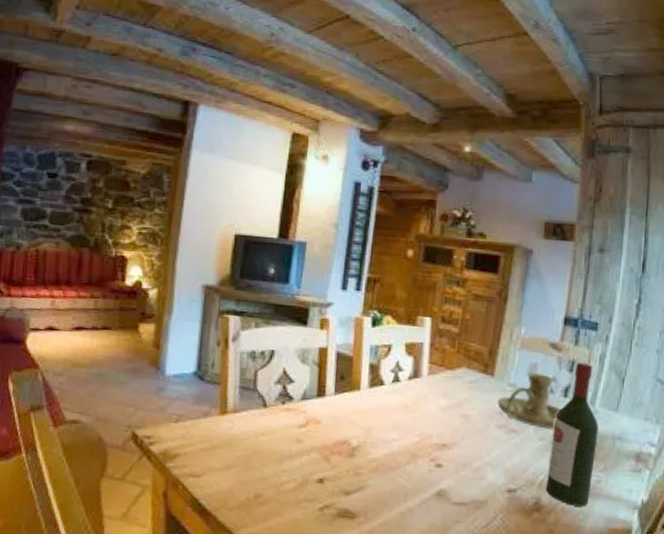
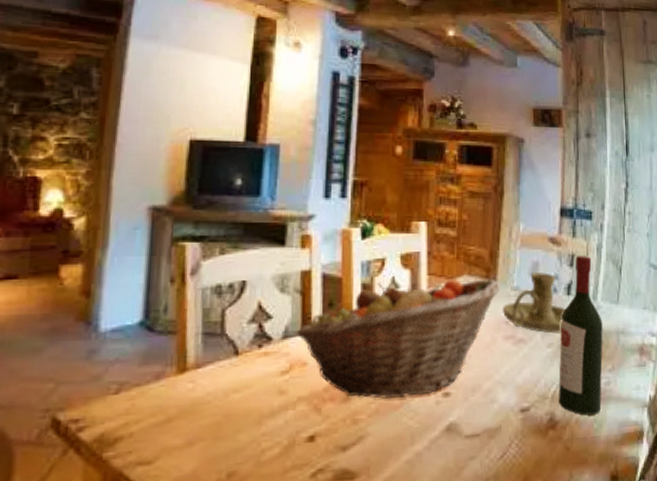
fruit basket: none [312,364,497,464] -> present [295,278,500,400]

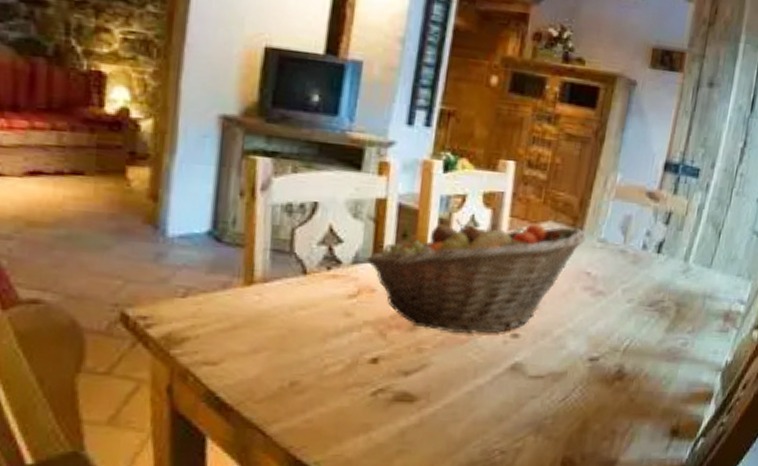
candle holder: present [502,273,566,334] -> none [584,226,653,290]
wine bottle: present [558,256,603,416] -> none [630,214,691,372]

